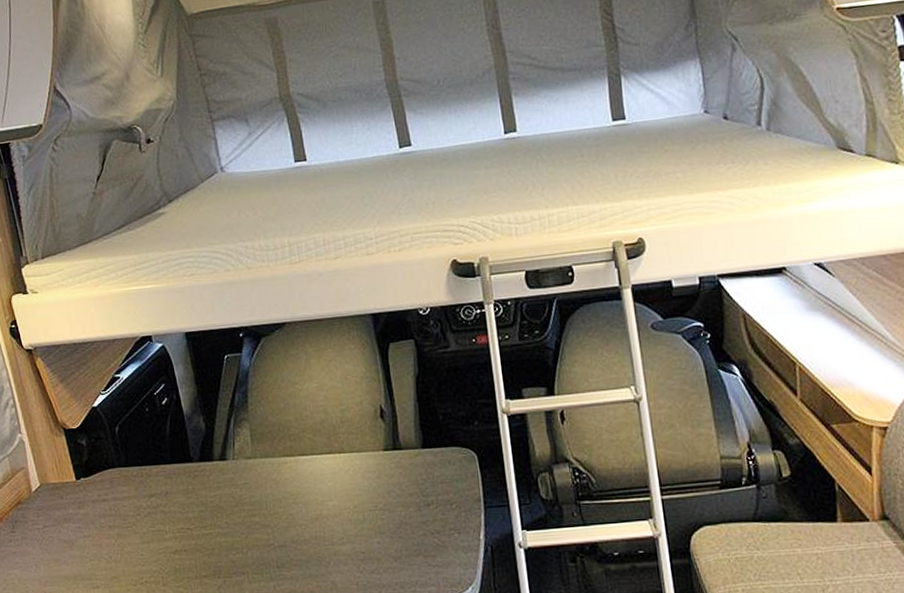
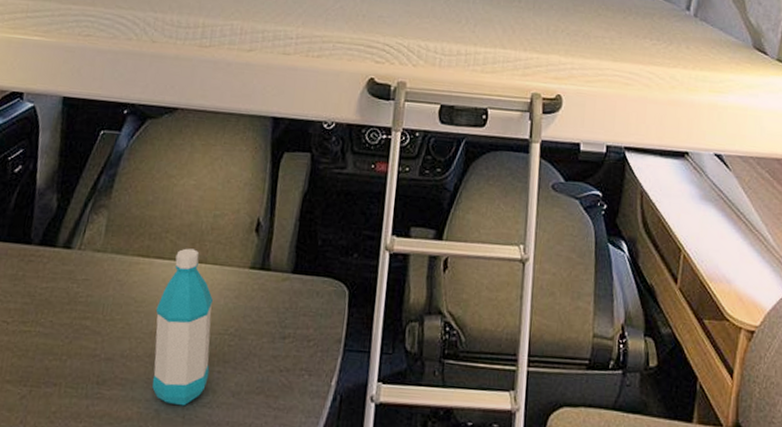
water bottle: none [310,442,371,576] -> present [152,248,213,406]

